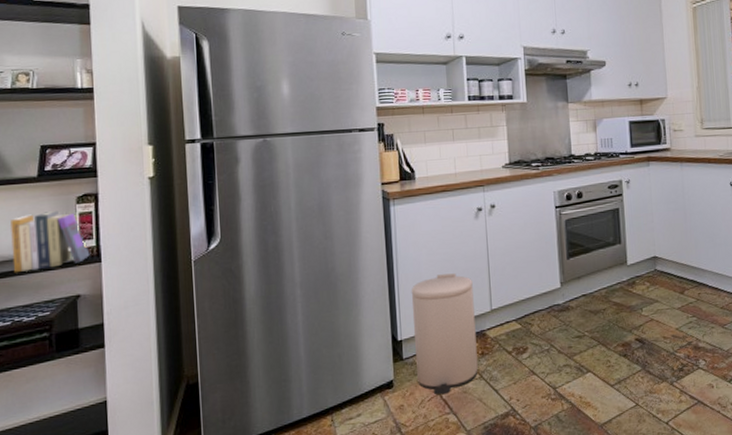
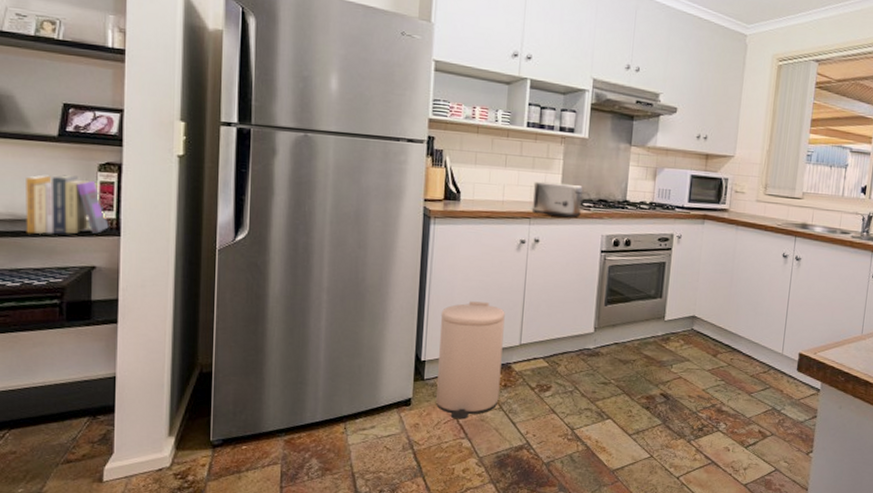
toaster: none [482,146,531,181] -> present [532,181,584,218]

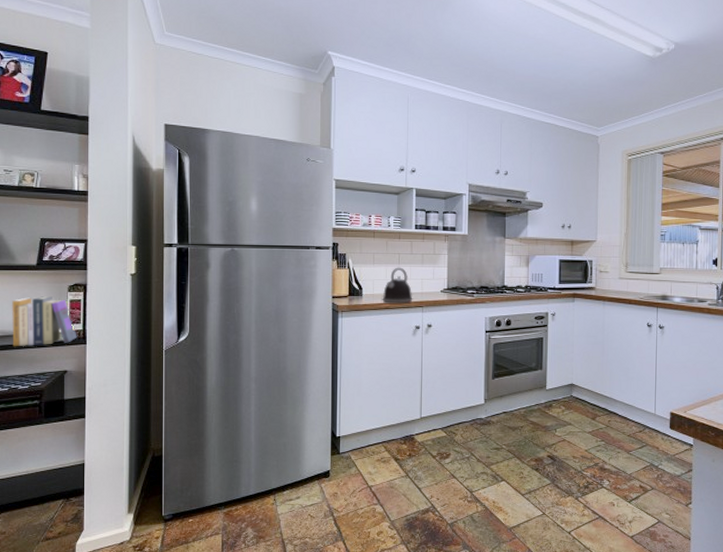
pedal bin: present [436,301,505,420] -> none [351,382,406,487]
kettle: none [483,170,520,215] -> present [382,267,413,305]
toaster: present [532,181,584,218] -> none [423,274,467,304]

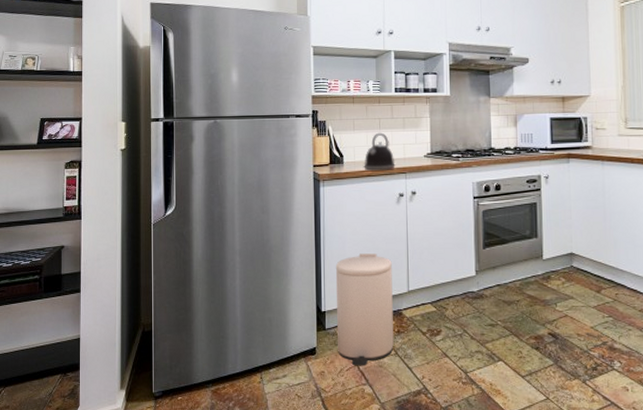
books: present [12,296,77,346] -> none [16,174,73,223]
pedal bin: none [351,382,406,487] -> present [335,253,394,366]

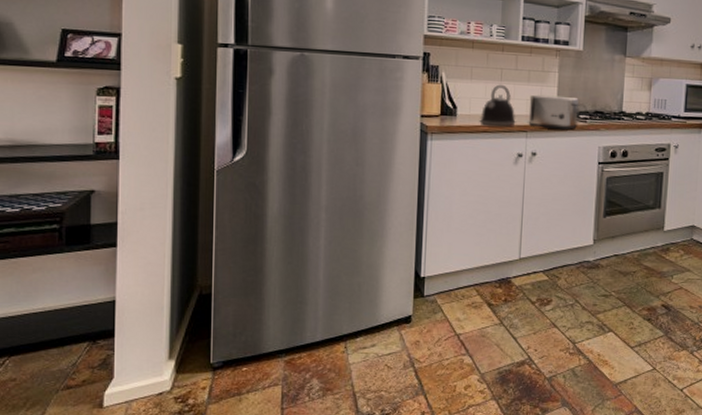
pedal bin: present [335,253,394,366] -> none [436,216,504,336]
toaster: none [406,138,451,170] -> present [528,94,580,131]

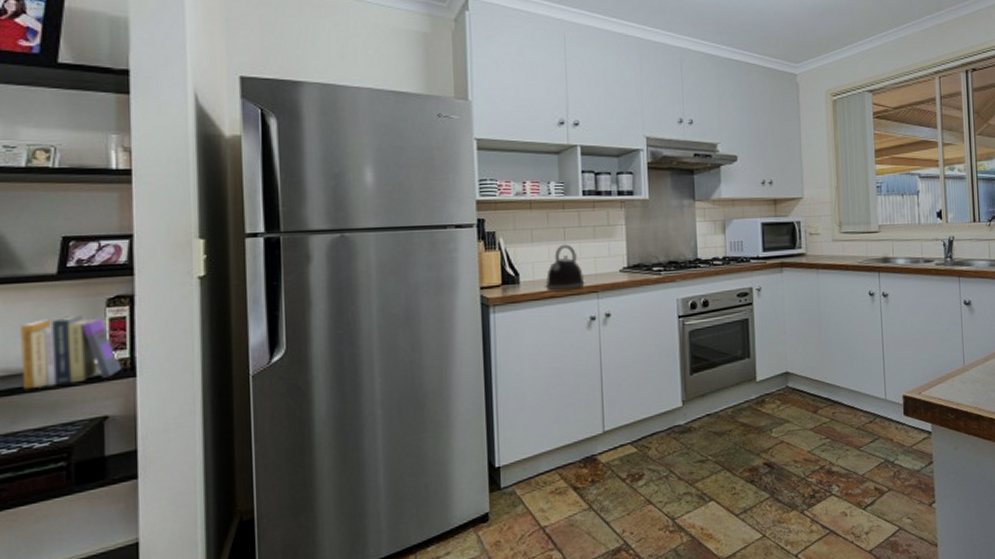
books: none [25,100,108,159] -> present [21,315,122,389]
toaster: present [528,94,580,131] -> none [597,248,652,287]

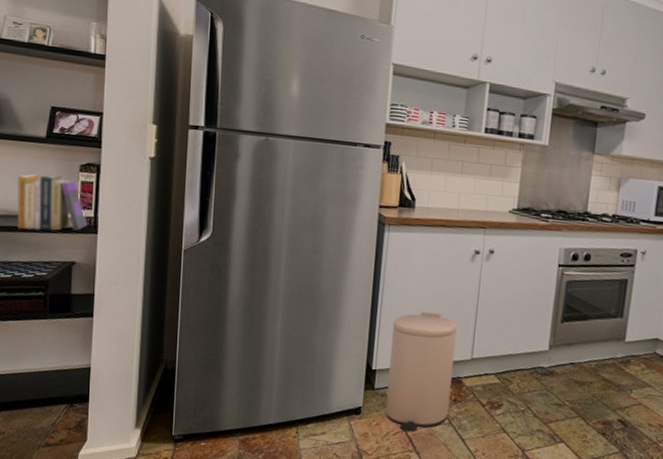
pedal bin: none [511,390,587,529] -> present [386,311,457,432]
kettle: present [545,244,585,292] -> none [438,177,475,224]

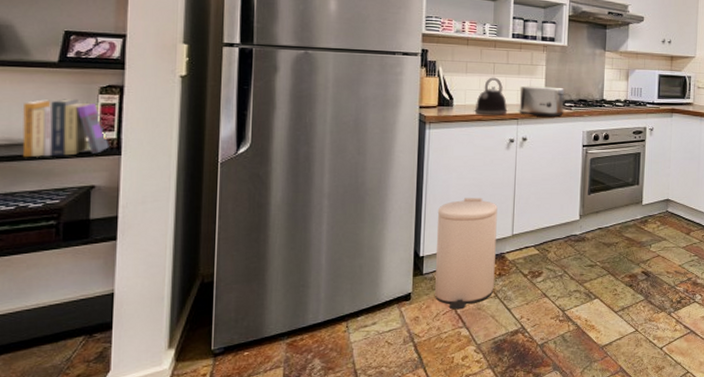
kettle: none [438,177,475,224] -> present [474,77,508,117]
toaster: none [487,189,542,229] -> present [519,85,565,117]

